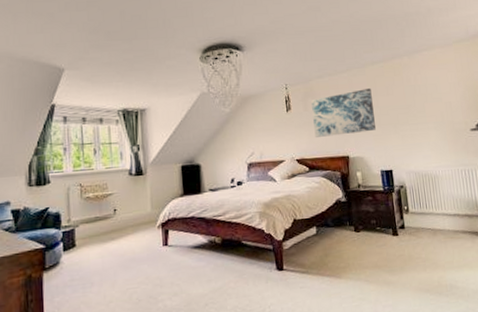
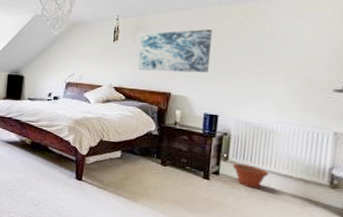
plant pot: none [413,212,442,234] -> present [232,163,269,188]

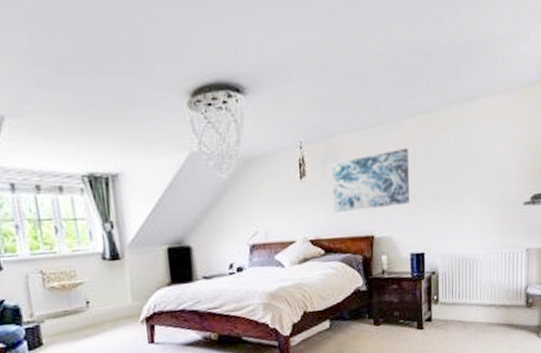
plant pot: present [232,163,269,188] -> none [443,302,476,327]

